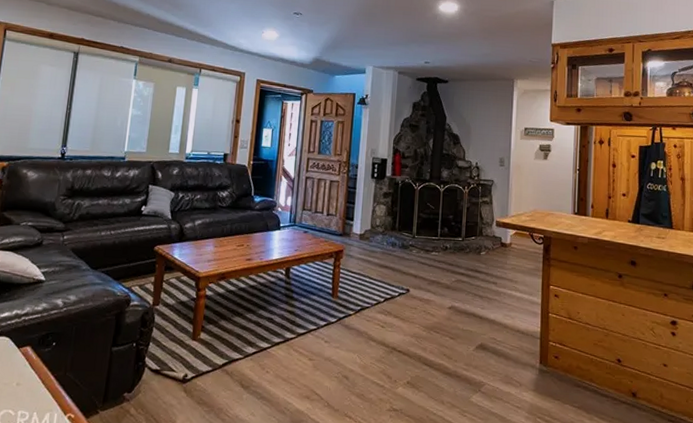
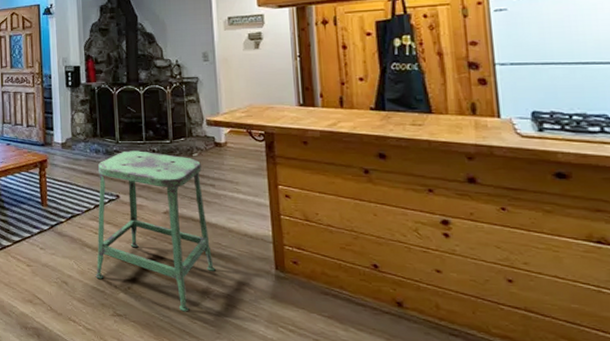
stool: none [376,245,489,406] -> present [95,151,216,312]

